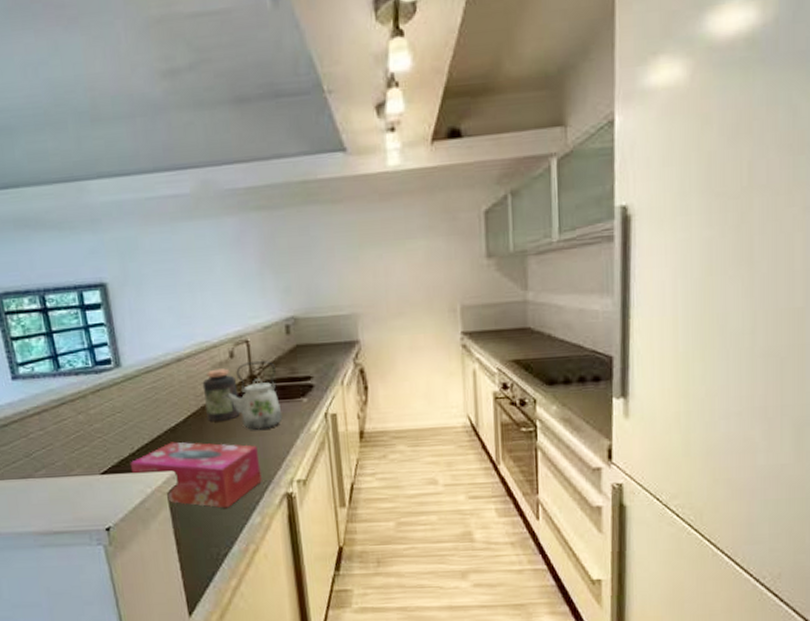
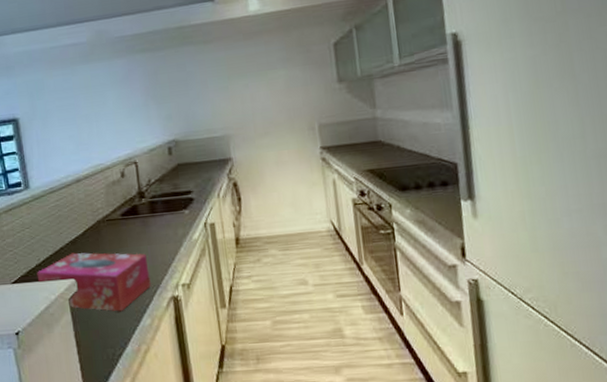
jar: present [202,368,240,421] -> none [98,186,131,233]
kettle: present [224,361,283,430] -> none [117,179,168,240]

